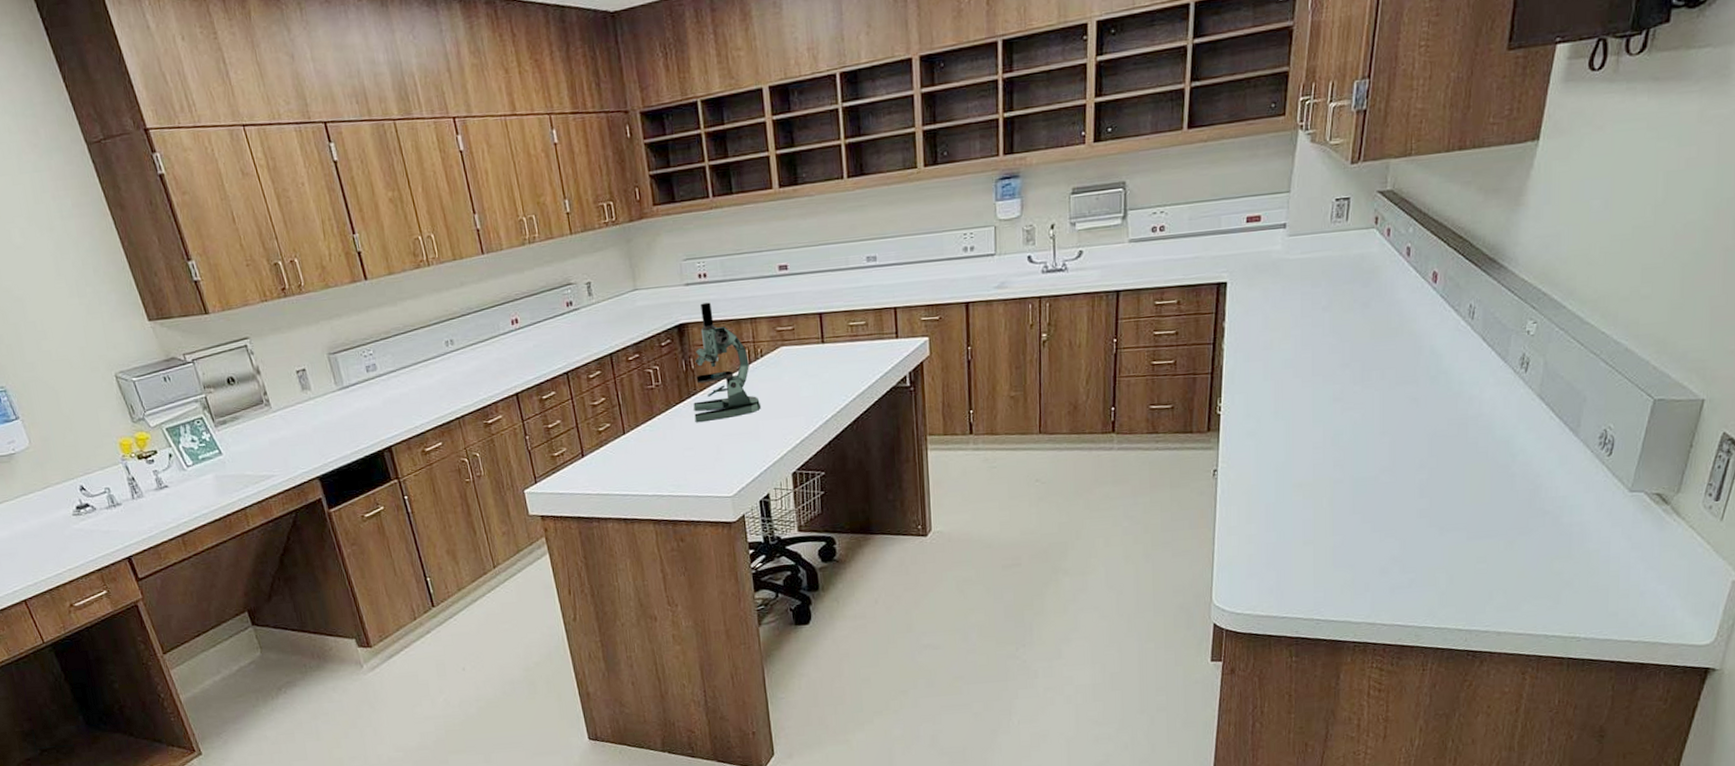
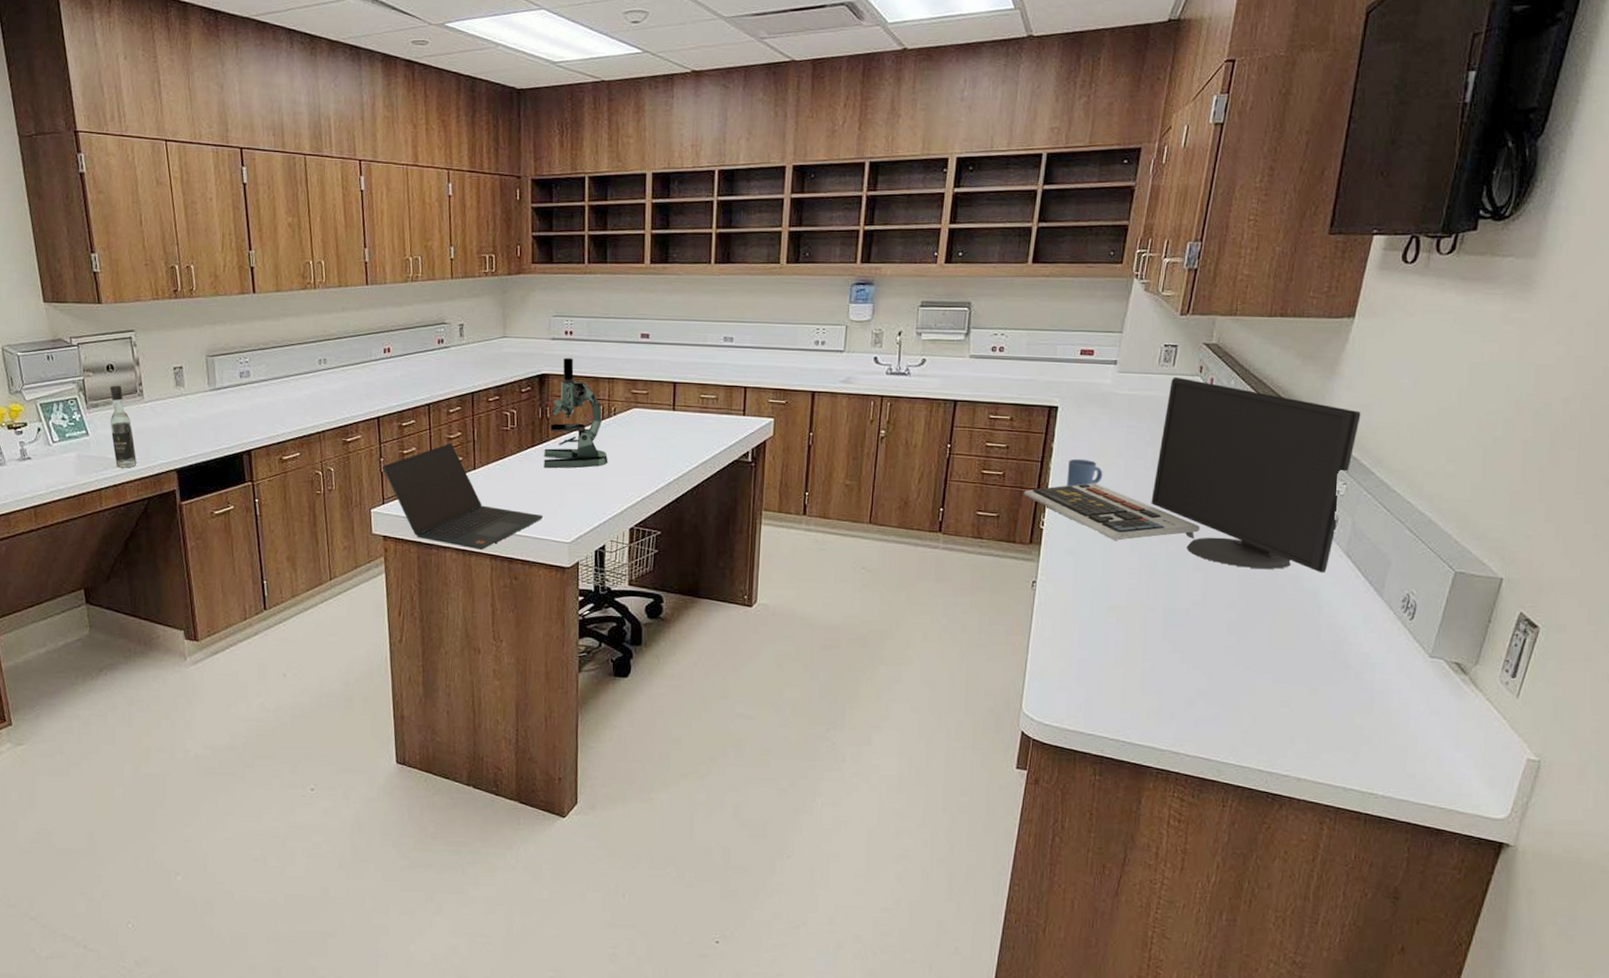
bottle: none [234,397,277,484] -> present [109,385,137,468]
laptop: none [528,410,701,517] -> present [382,443,543,551]
computer keyboard: none [1198,359,1385,416] -> present [1024,483,1200,540]
mug: none [1241,334,1279,367] -> present [1066,458,1103,487]
computer monitor: none [1331,232,1549,426] -> present [1151,377,1361,573]

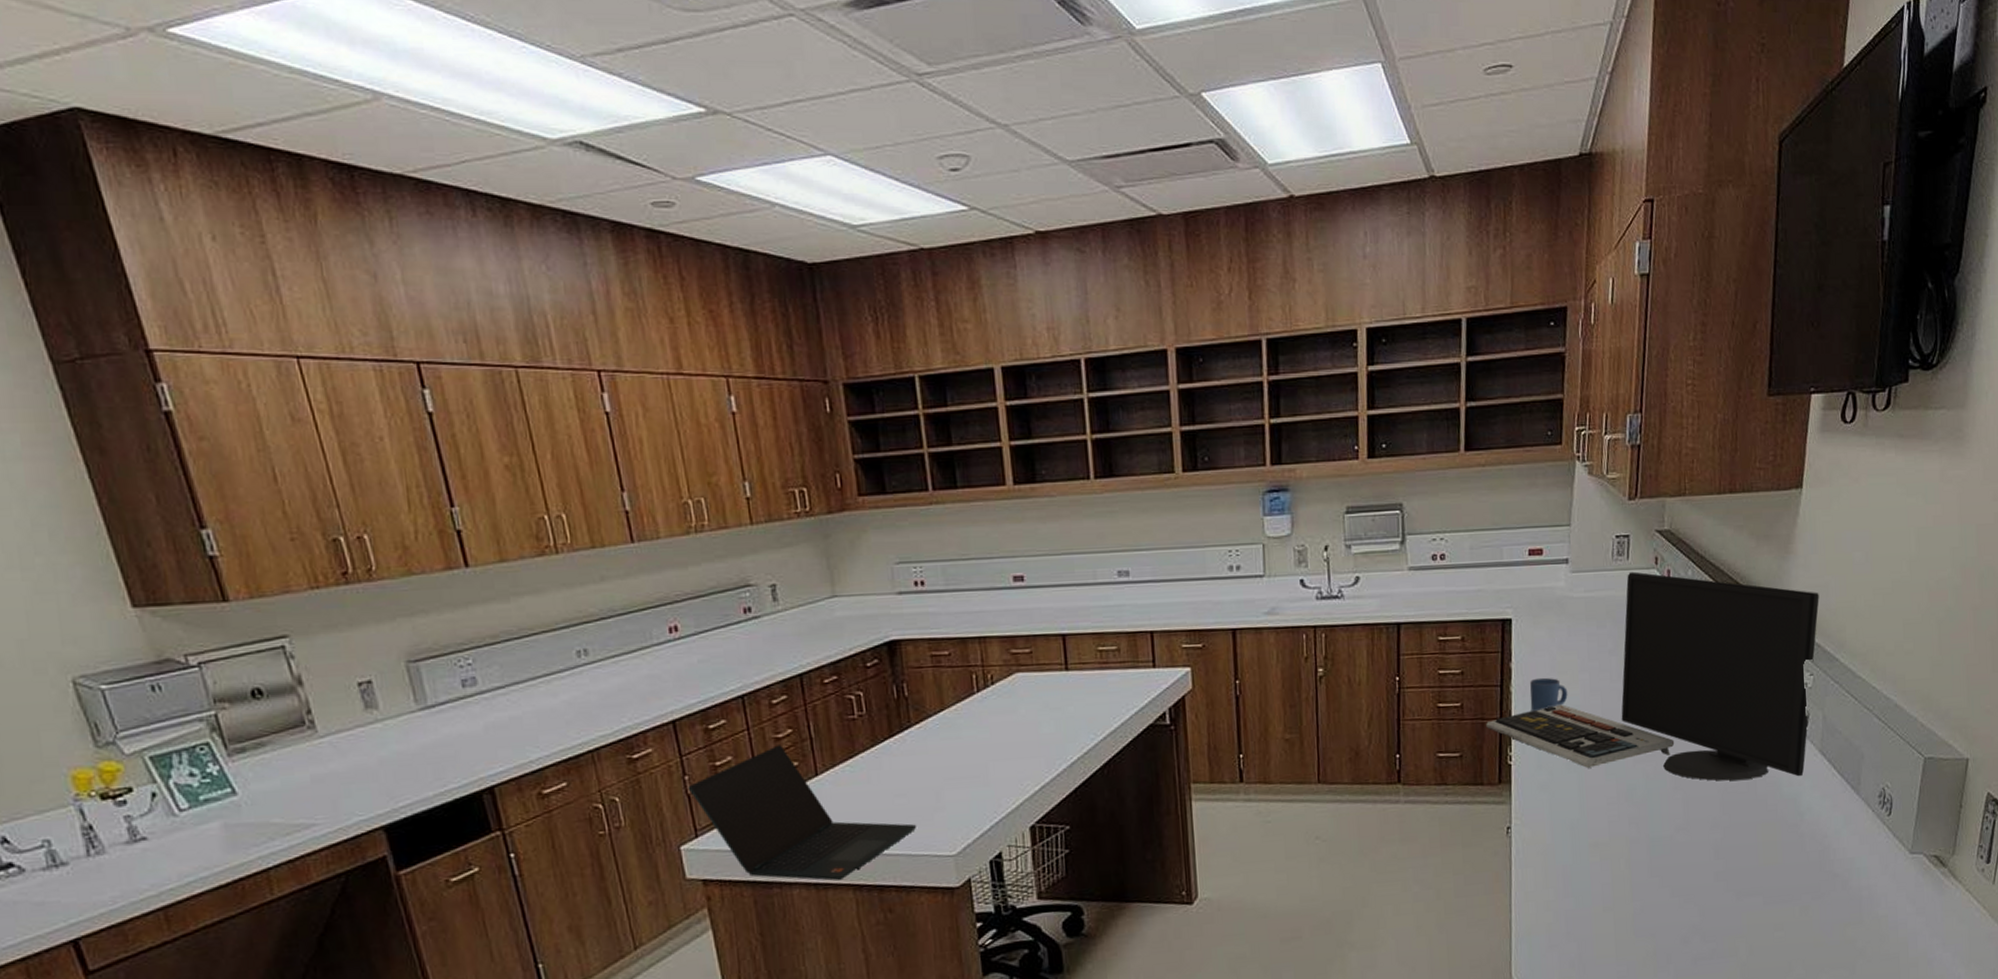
bottle: present [109,385,137,468] -> none [260,716,321,835]
microscope: present [543,358,608,468] -> none [906,616,991,762]

